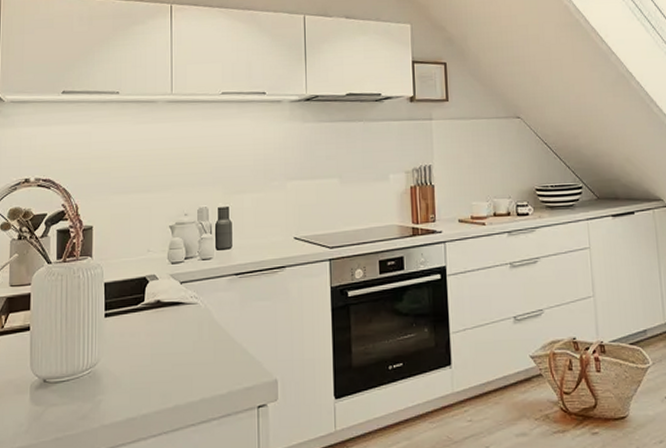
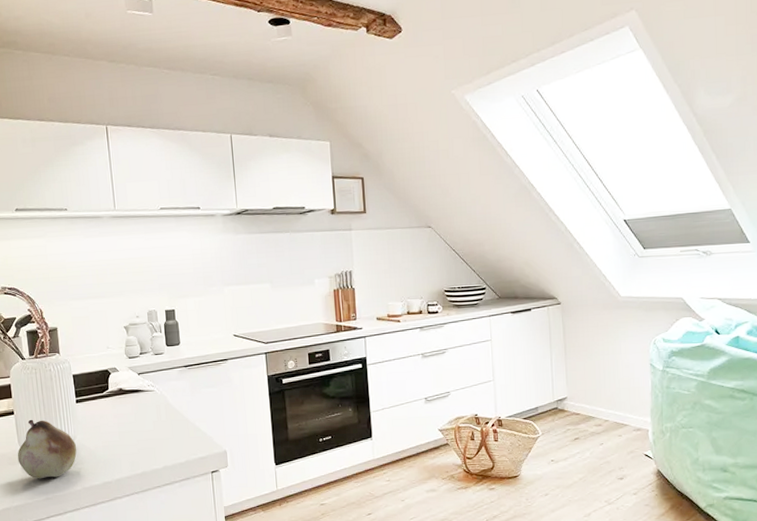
fruit: none [27,337,100,412] -> present [17,419,77,478]

